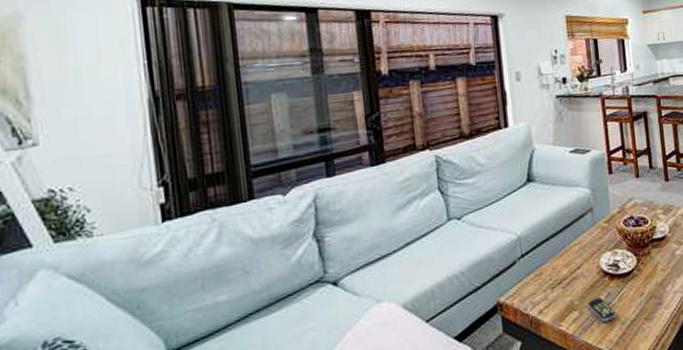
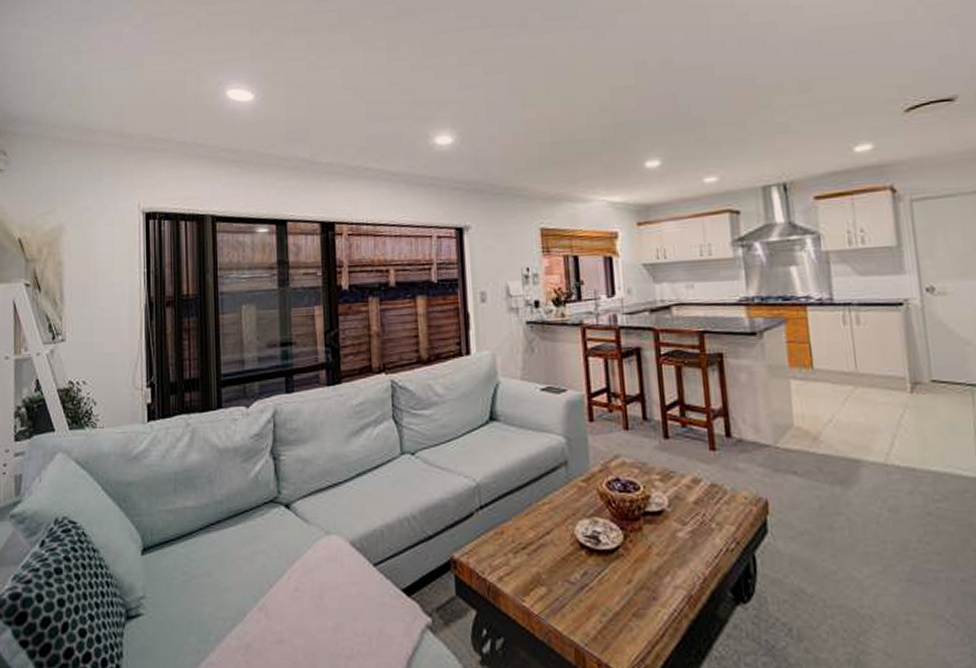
remote control: present [588,297,616,322] -> none [559,575,595,608]

